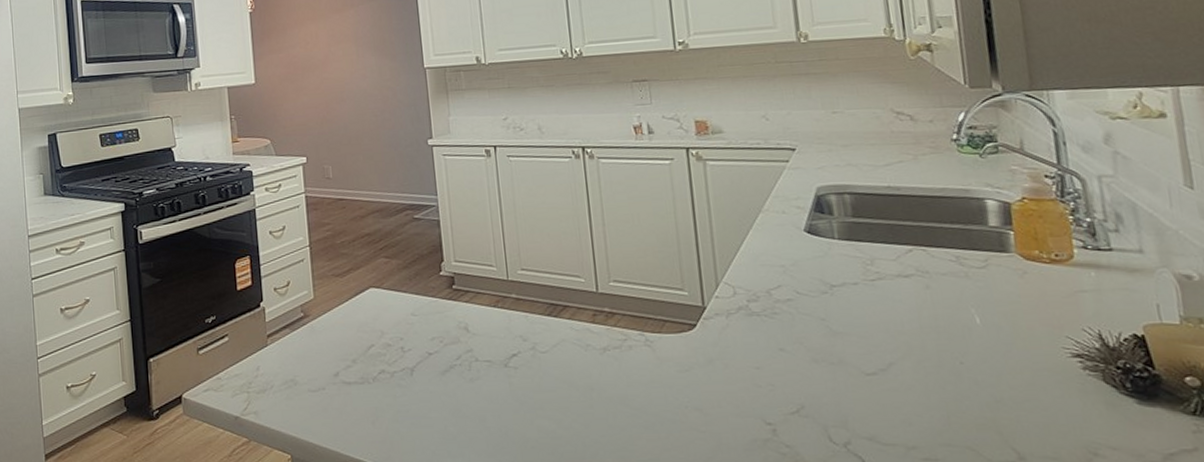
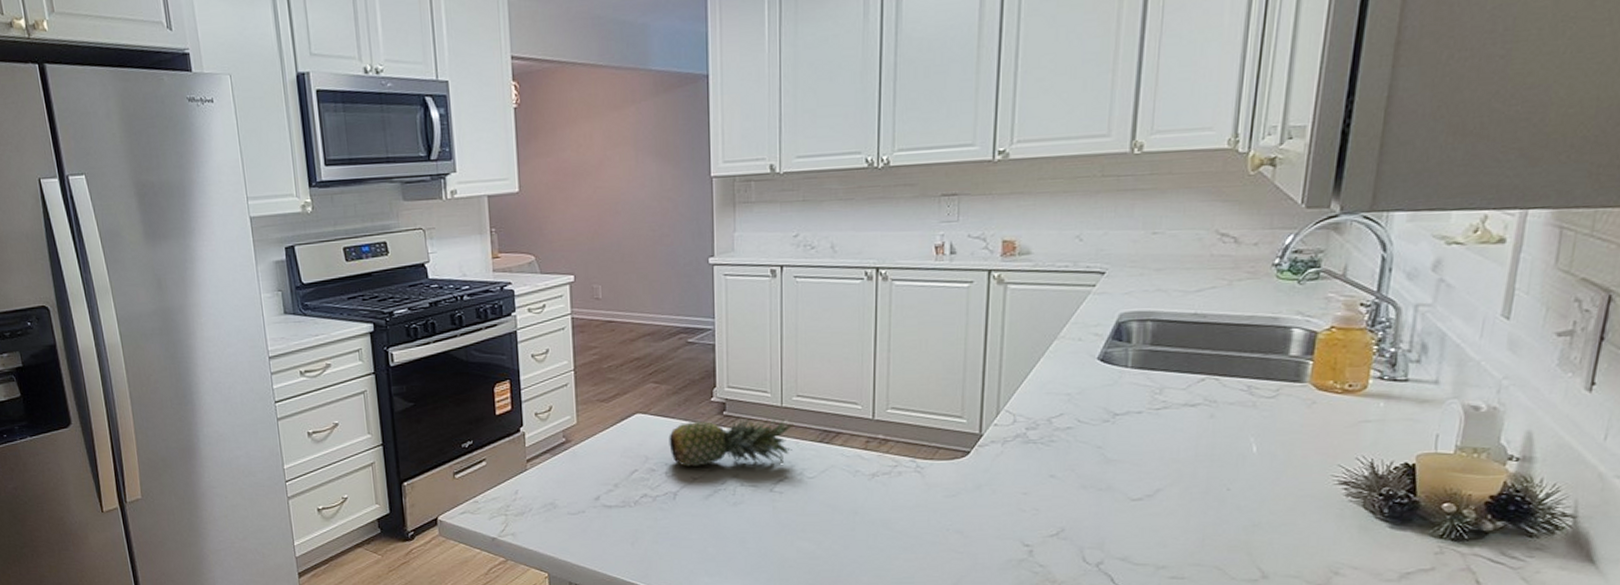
fruit: none [402,288,522,341] -> present [669,415,793,467]

